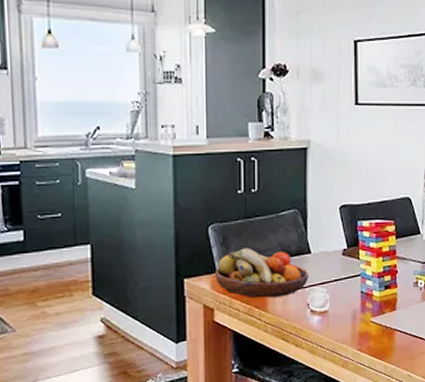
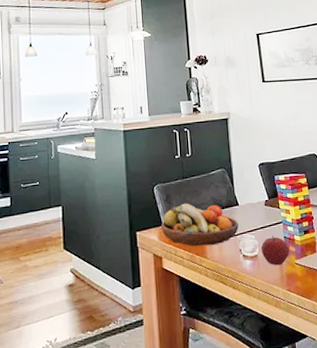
apple: none [332,290,365,323] -> present [261,236,290,266]

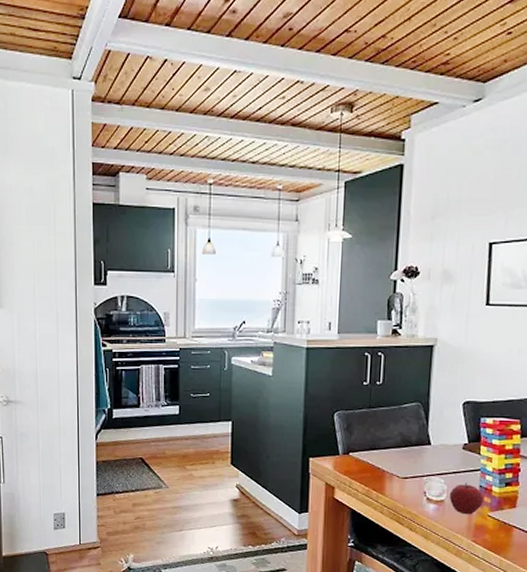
fruit bowl: present [161,203,239,247] -> none [338,435,427,483]

